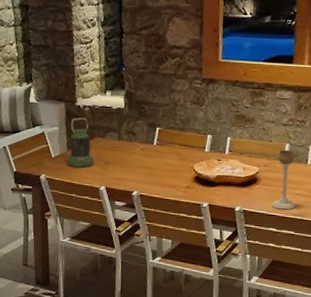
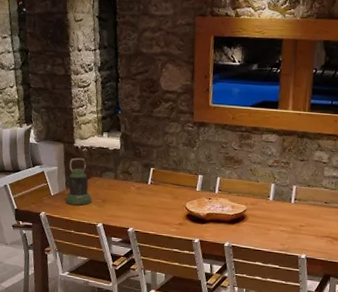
candle holder: present [271,149,295,210] -> none [257,189,280,245]

